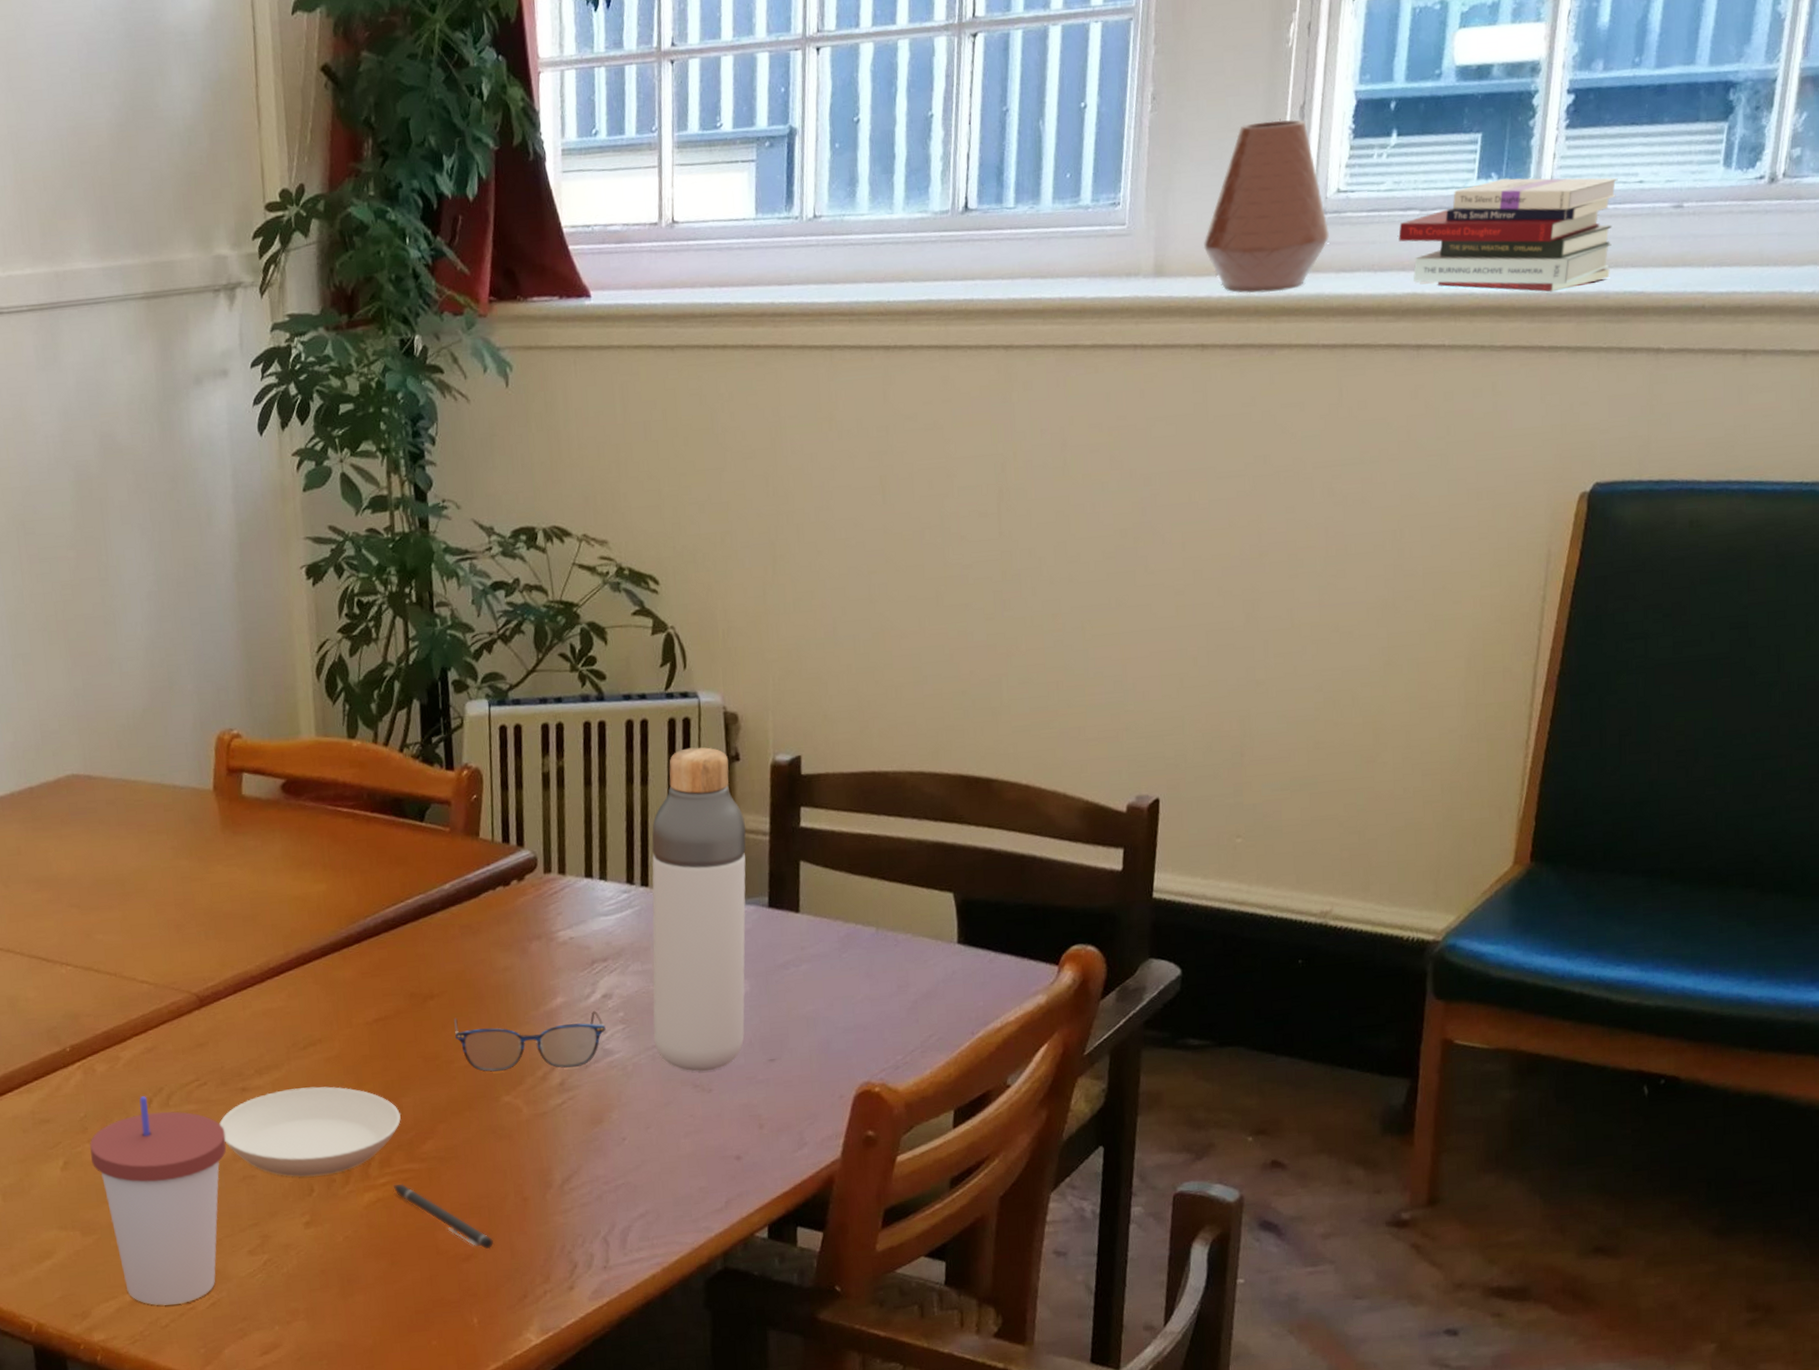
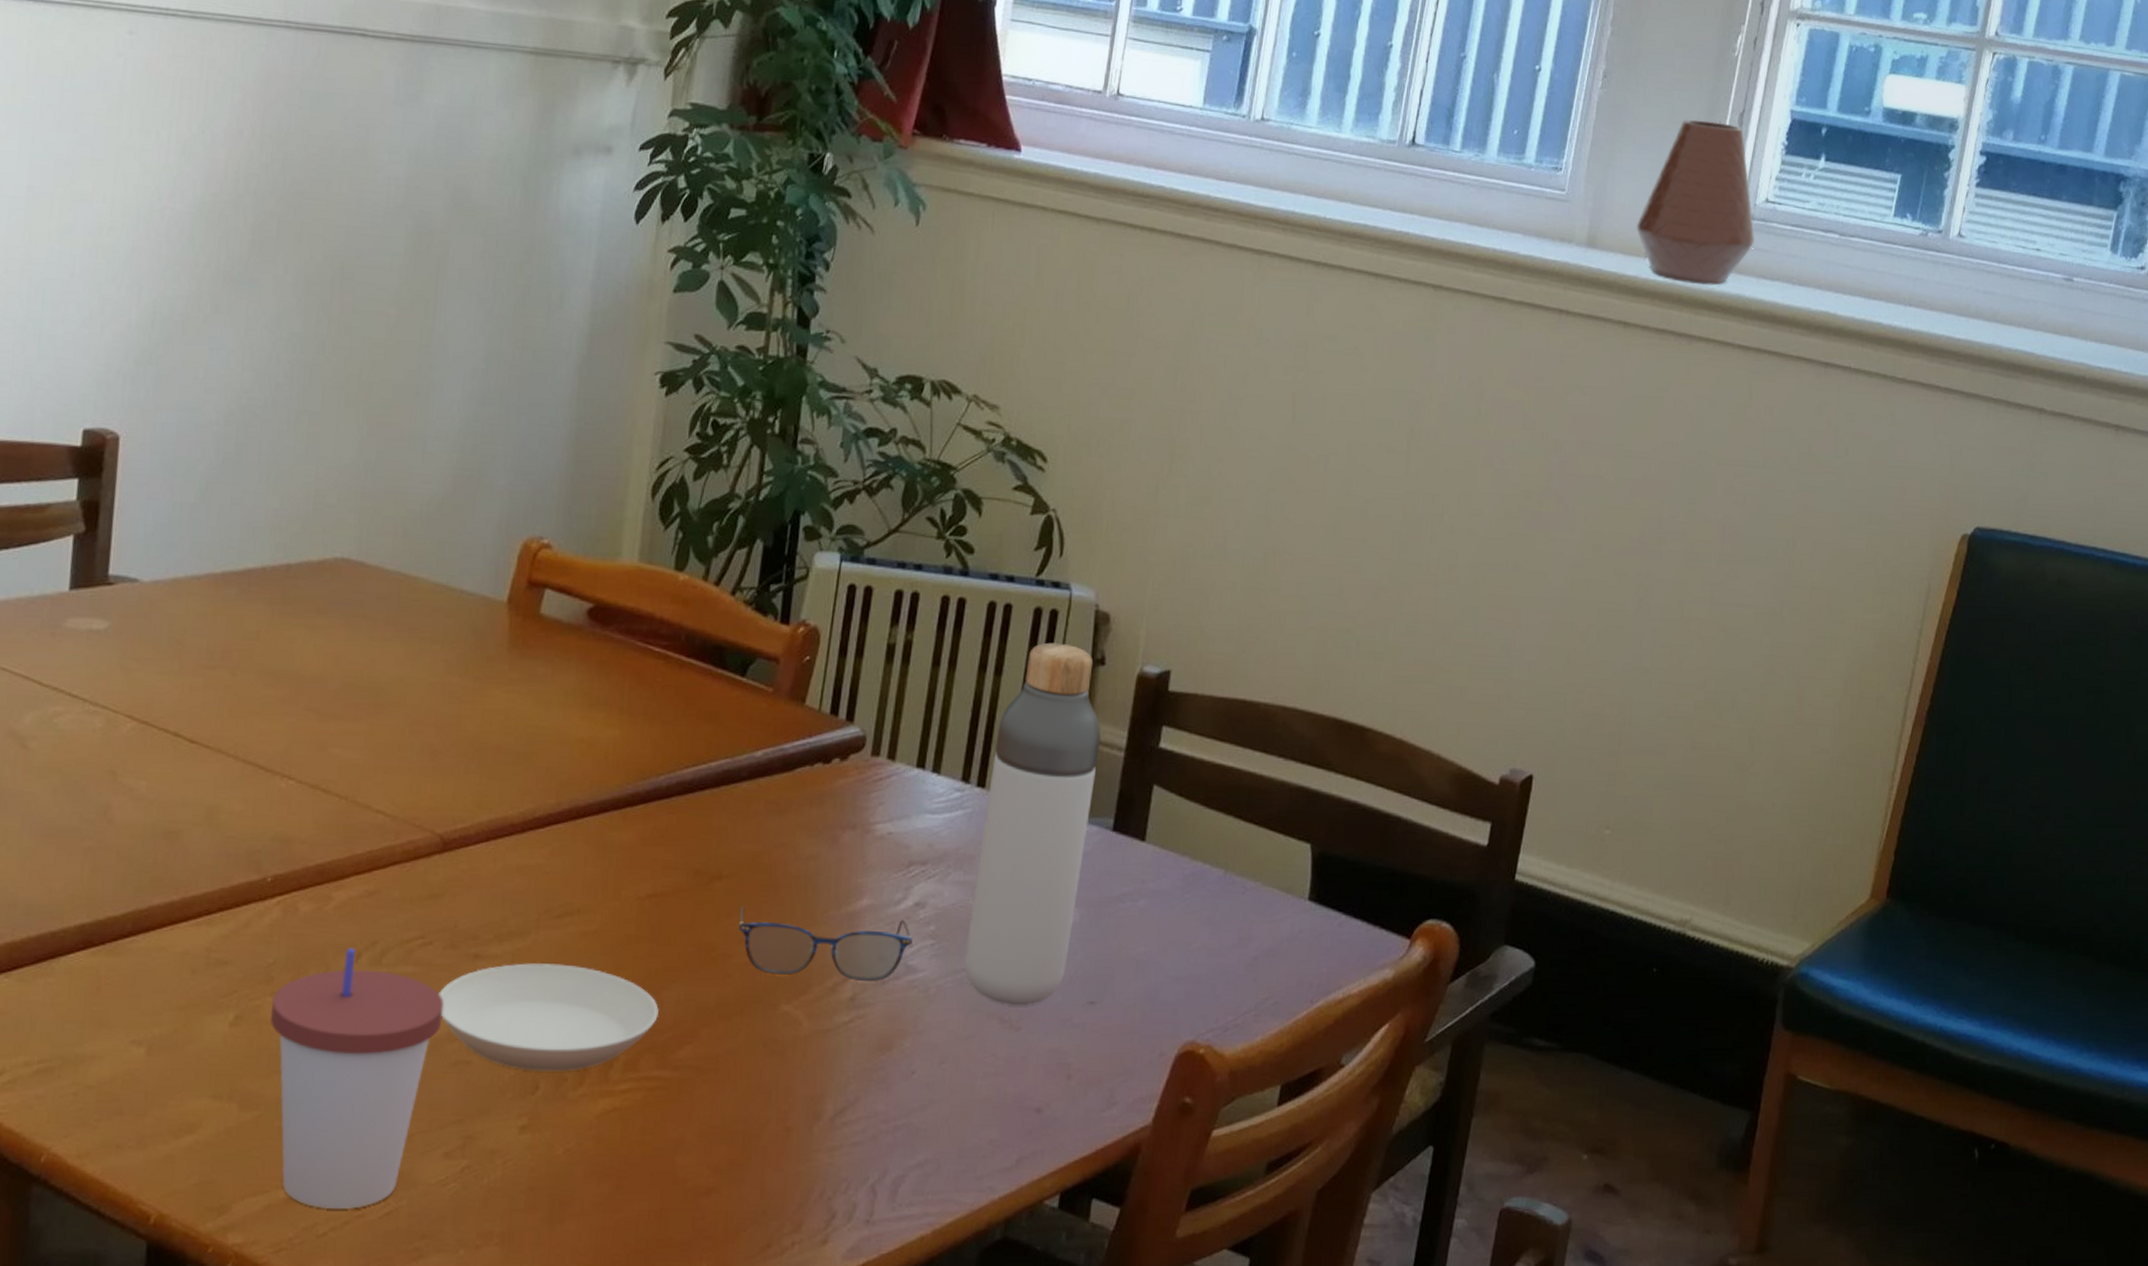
pen: present [393,1183,495,1250] -> none [635,1093,743,1184]
books: present [1398,177,1618,293] -> none [1817,221,2018,337]

